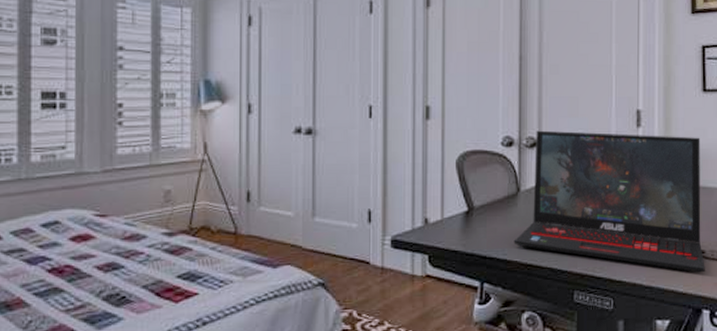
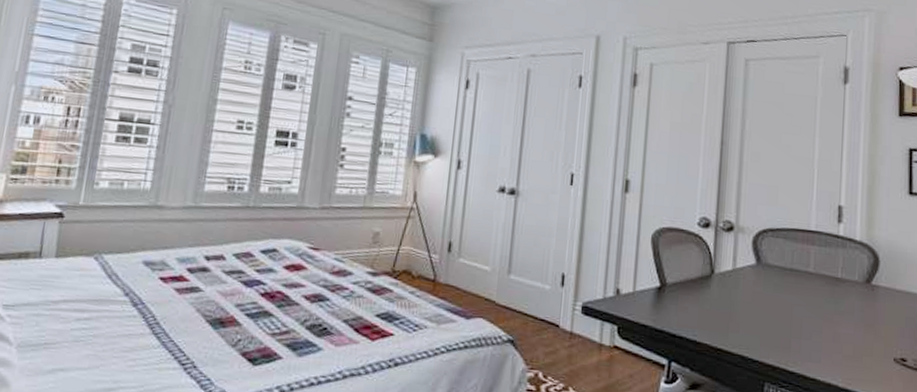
laptop: present [514,130,705,273] -> none [704,215,907,382]

